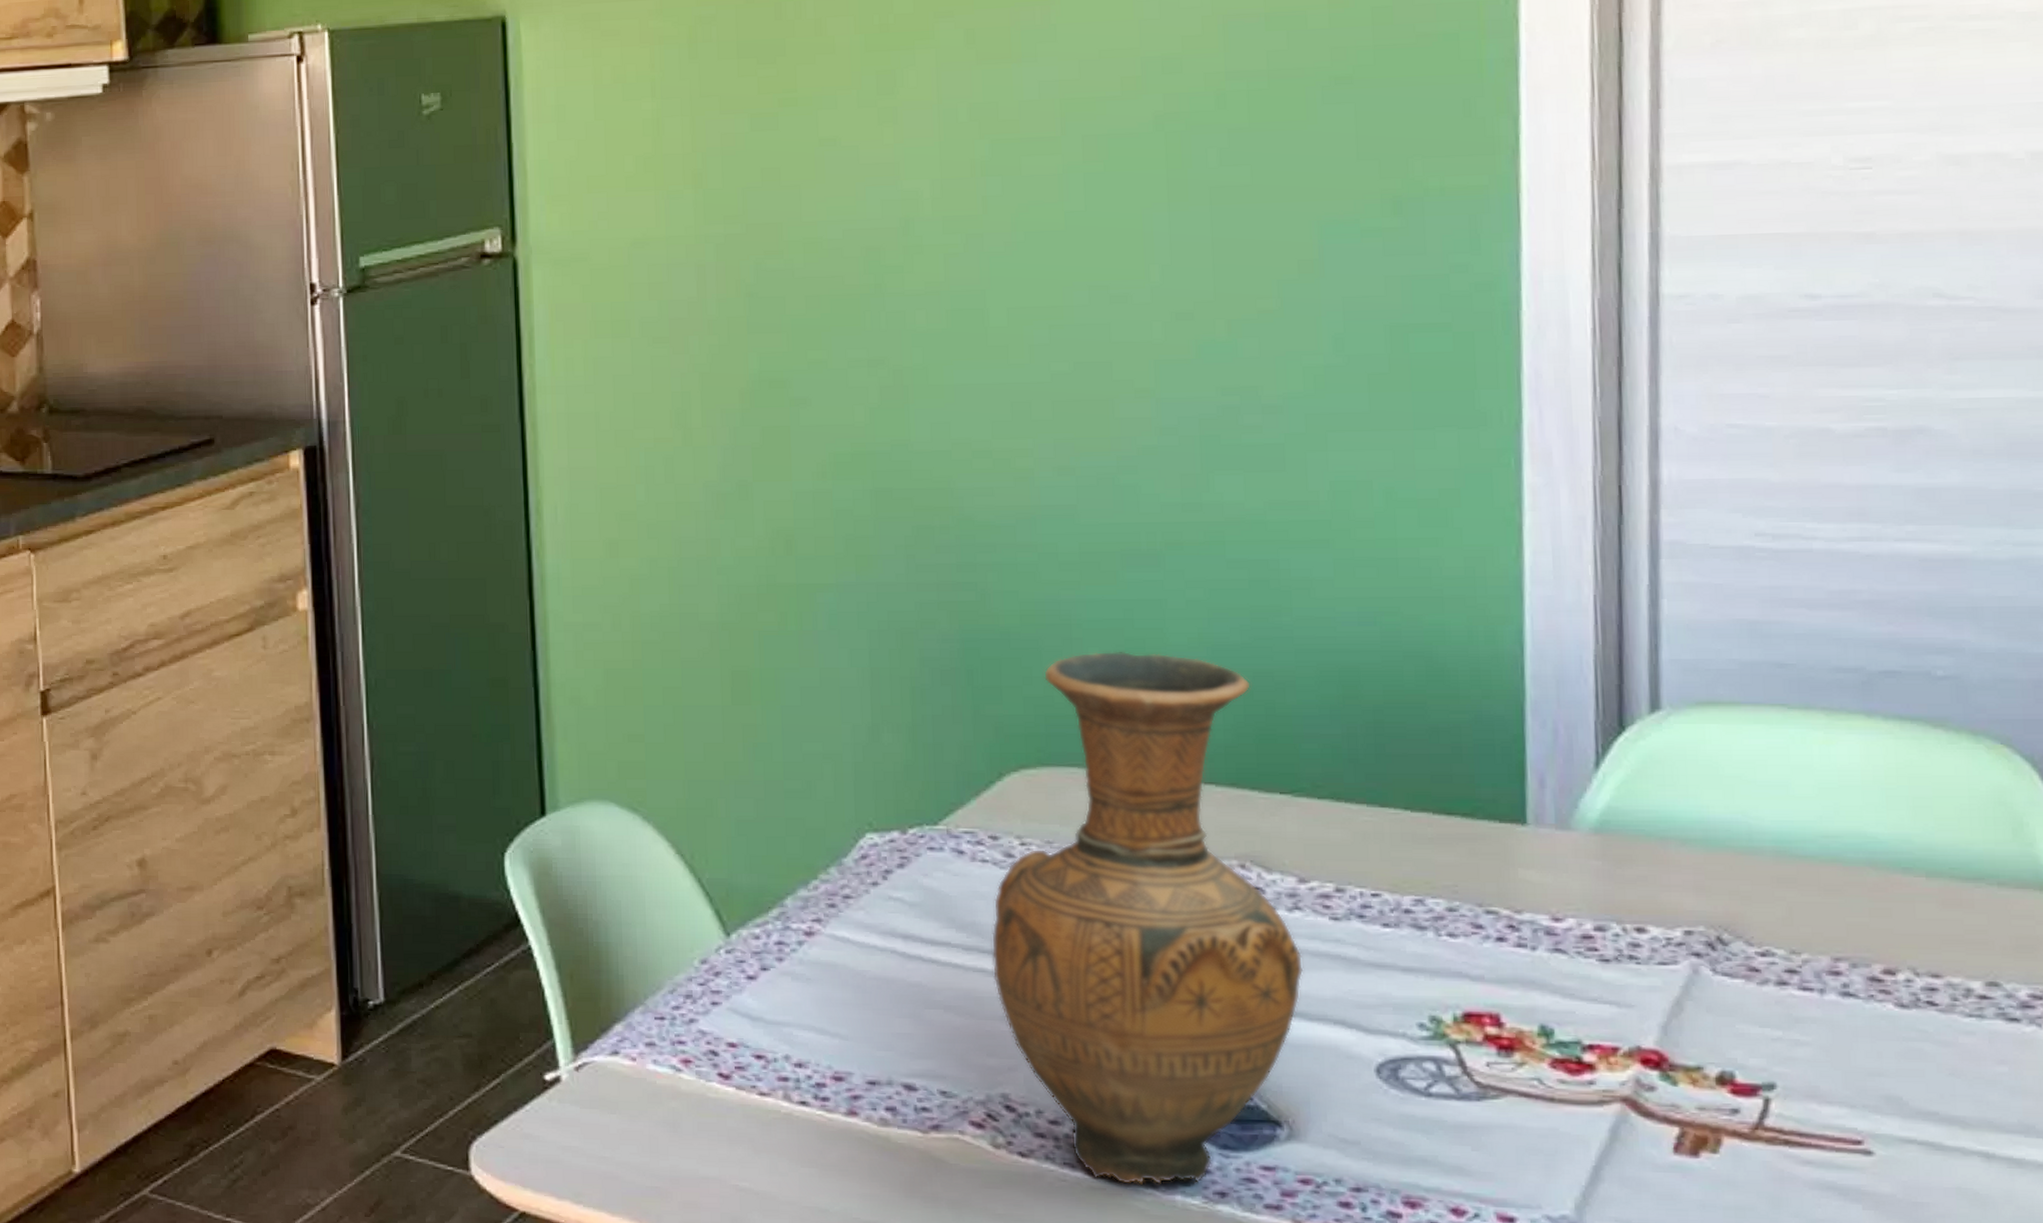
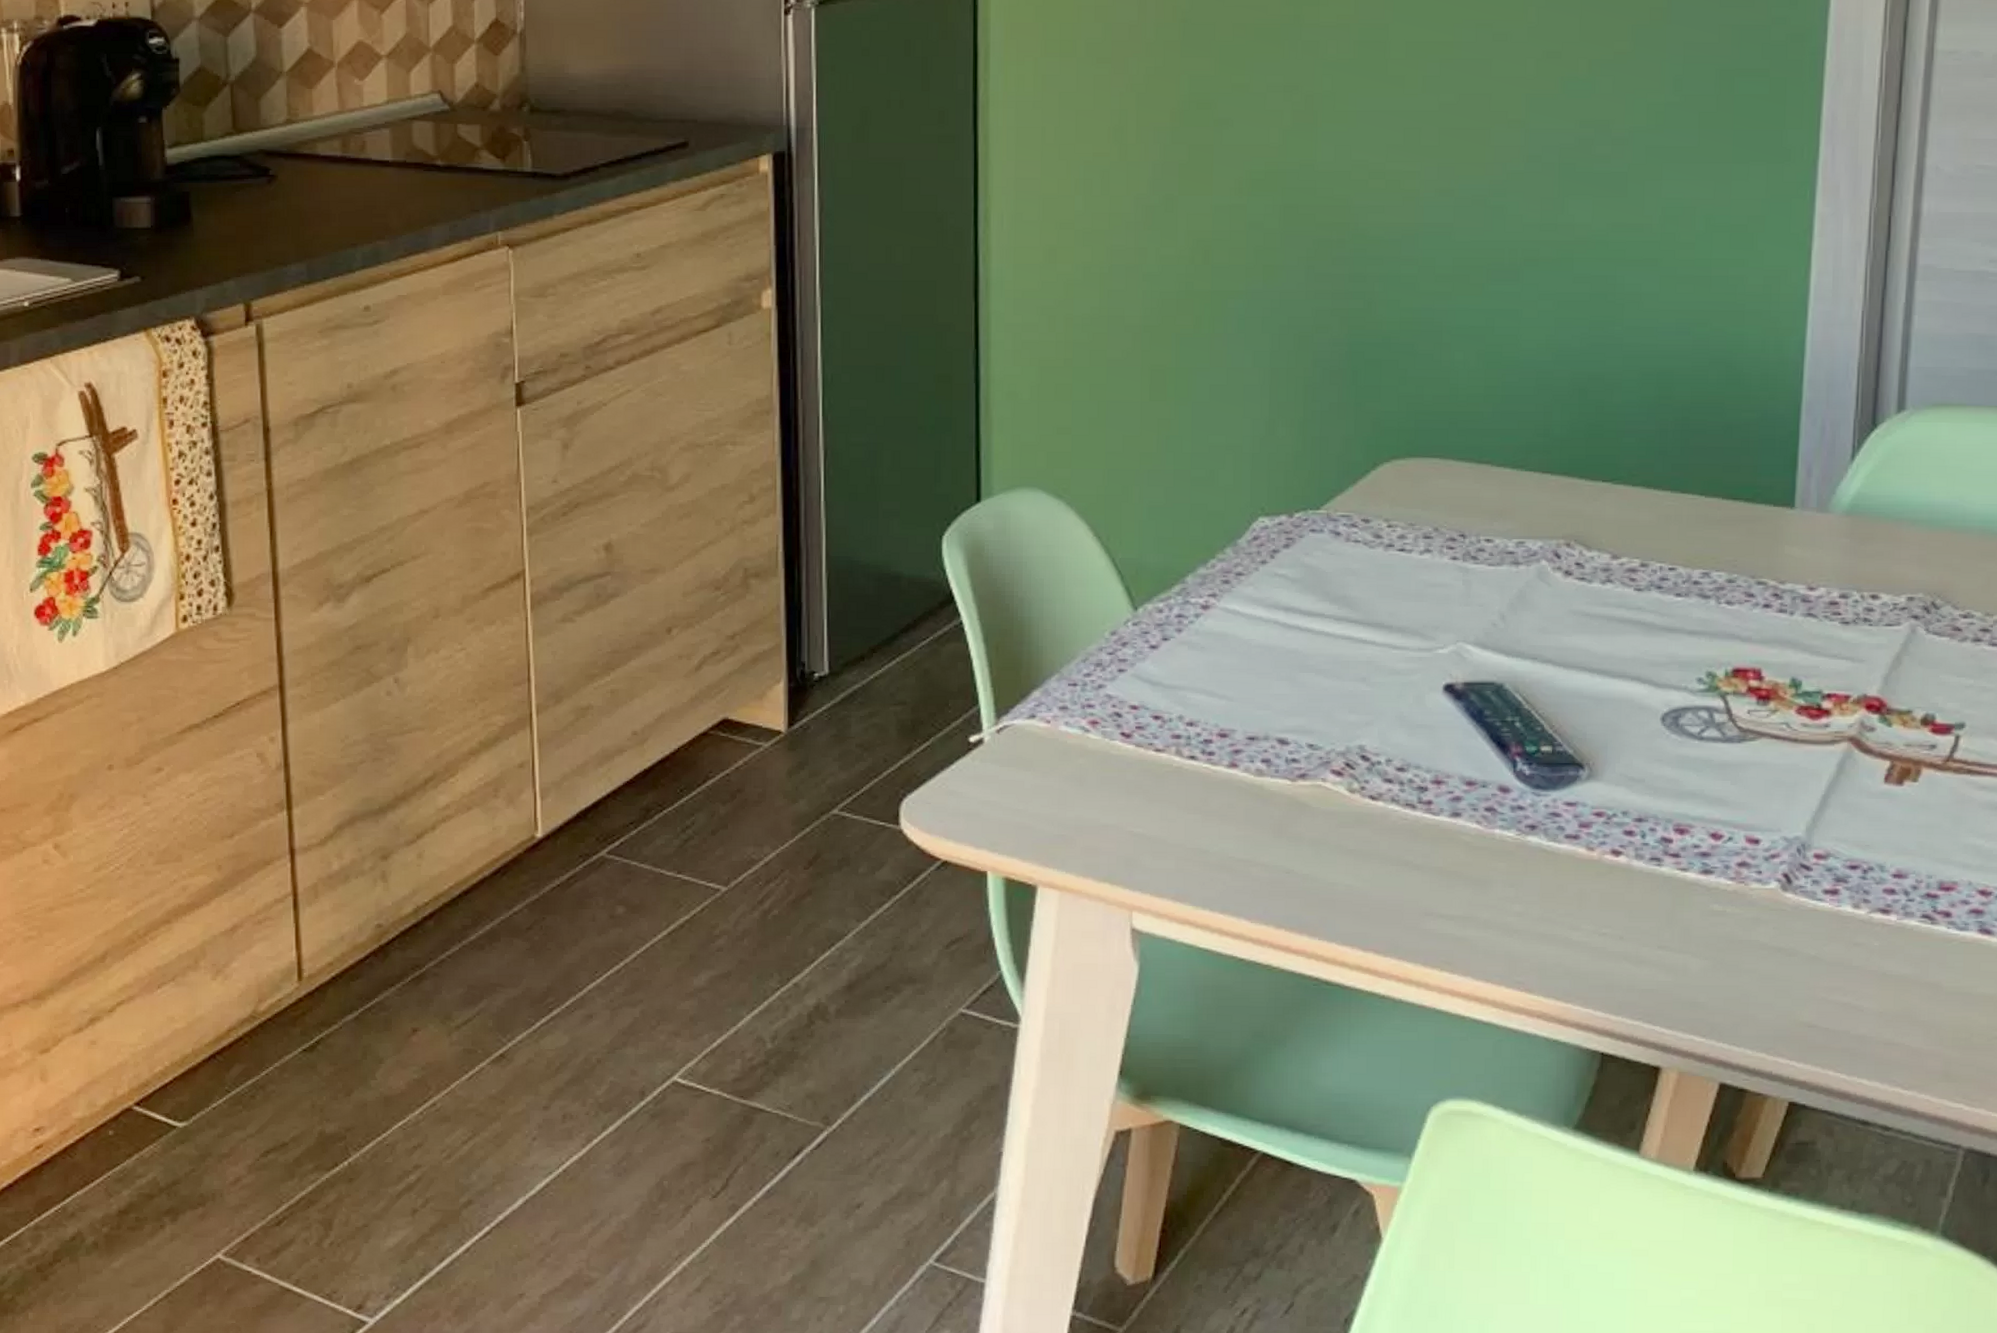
vase: present [991,651,1304,1186] -> none [1357,355,1611,822]

